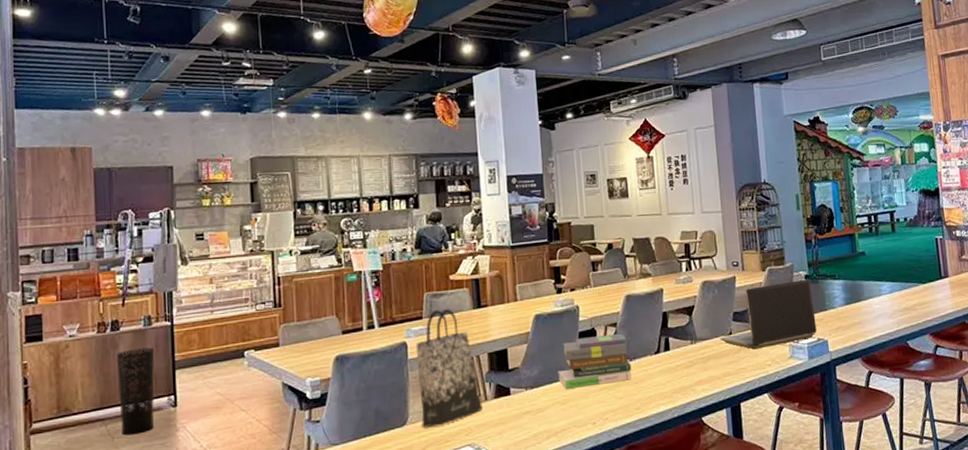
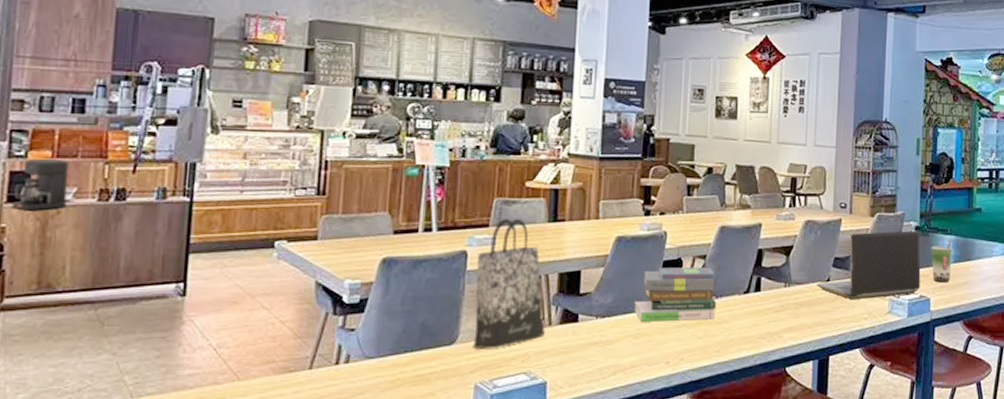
coffee maker: none [30,301,72,348] -> present [12,158,70,211]
umbrella stand: present [116,347,155,436] -> none [114,224,166,324]
beverage cup: none [822,282,844,325] -> present [931,238,953,283]

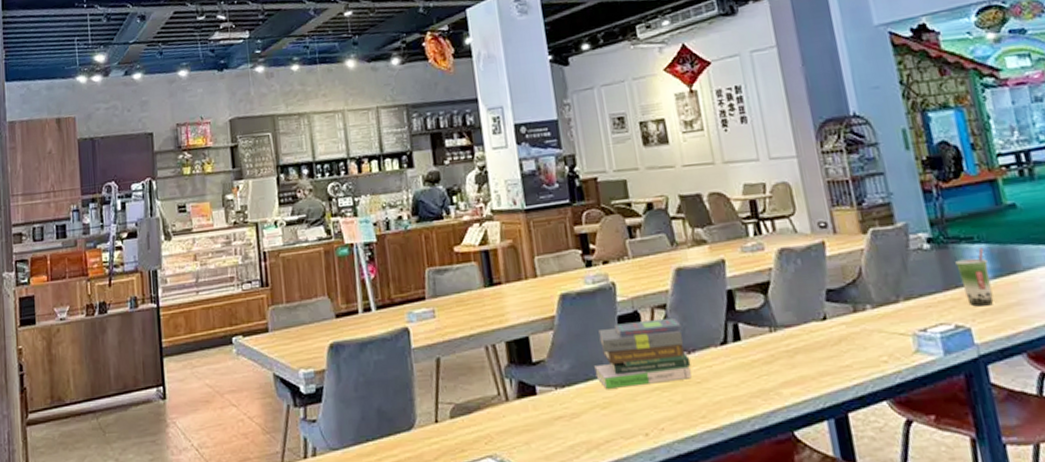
coffee maker: present [12,158,70,211] -> none [24,281,63,332]
shopping bag: present [473,219,545,348] -> none [419,287,504,432]
laptop computer: present [816,231,921,300] -> none [809,244,953,340]

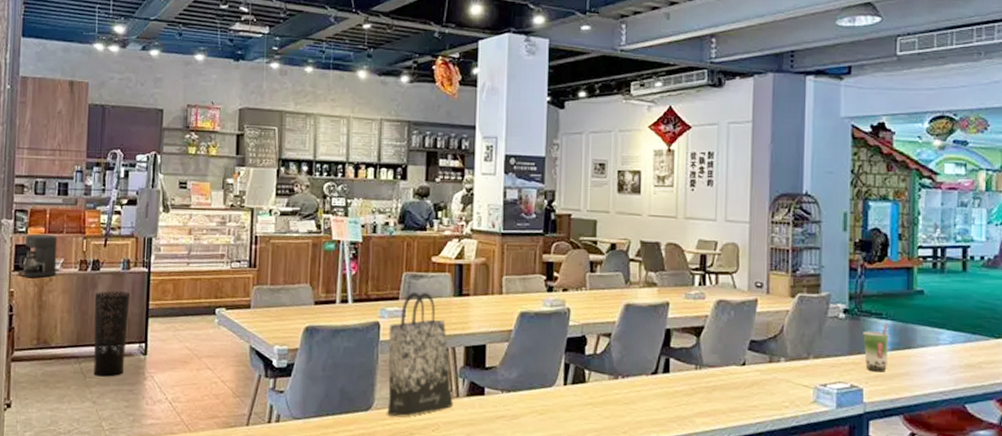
coffee maker: none [24,281,63,332] -> present [18,234,58,278]
umbrella stand: none [105,332,144,430] -> present [93,291,131,377]
shopping bag: none [419,287,504,432] -> present [387,292,453,416]
books: present [594,317,692,389] -> none [539,344,623,400]

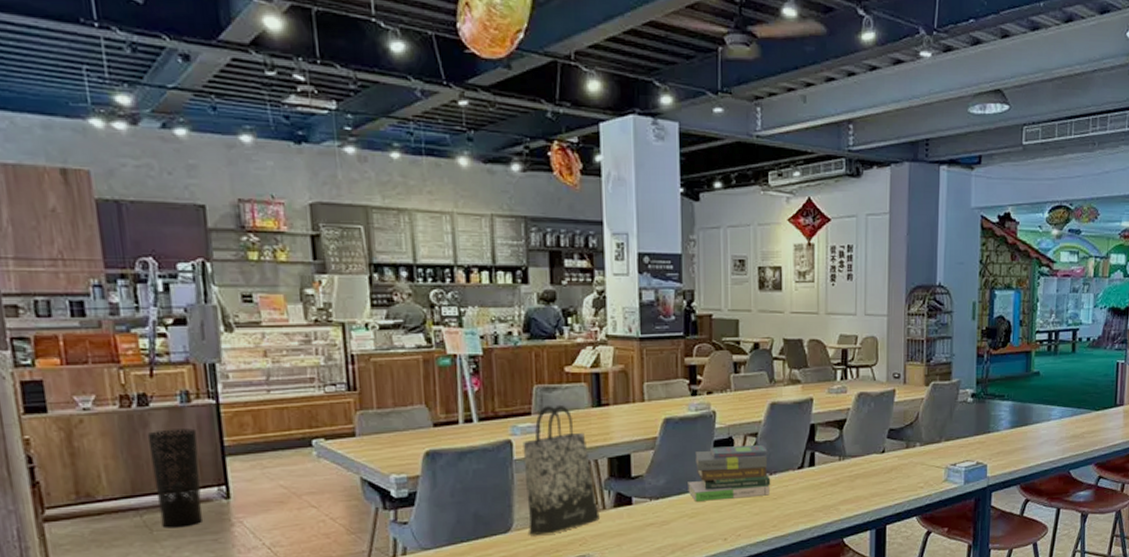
coffee maker: present [18,234,58,278] -> none [29,366,88,421]
books: none [539,344,623,400] -> present [688,444,771,501]
beverage cup: present [863,323,889,372] -> none [988,404,1010,449]

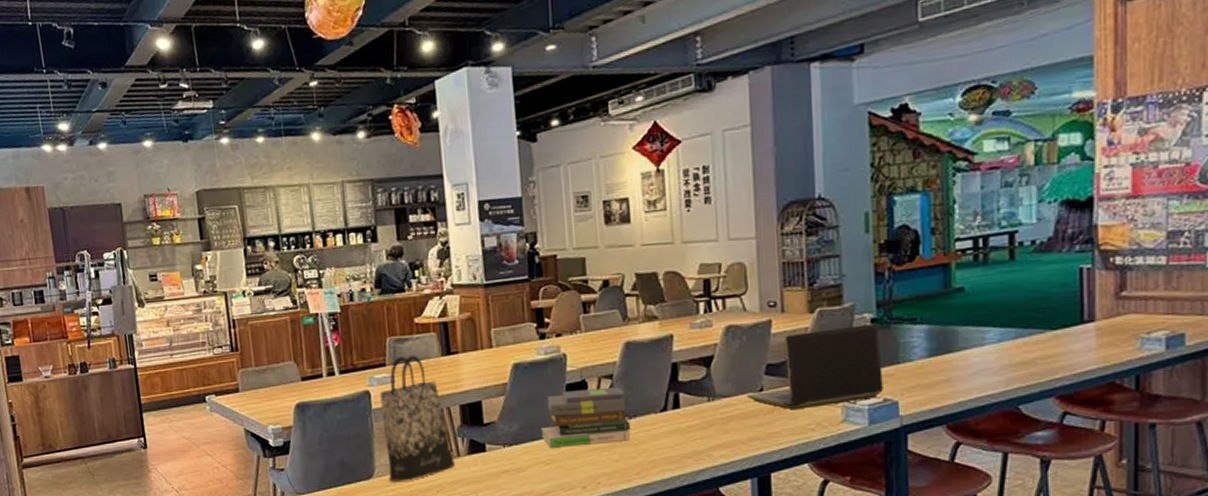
umbrella stand: present [147,428,202,528] -> none [88,390,128,474]
laptop computer: none [871,398,977,470] -> present [746,324,883,410]

